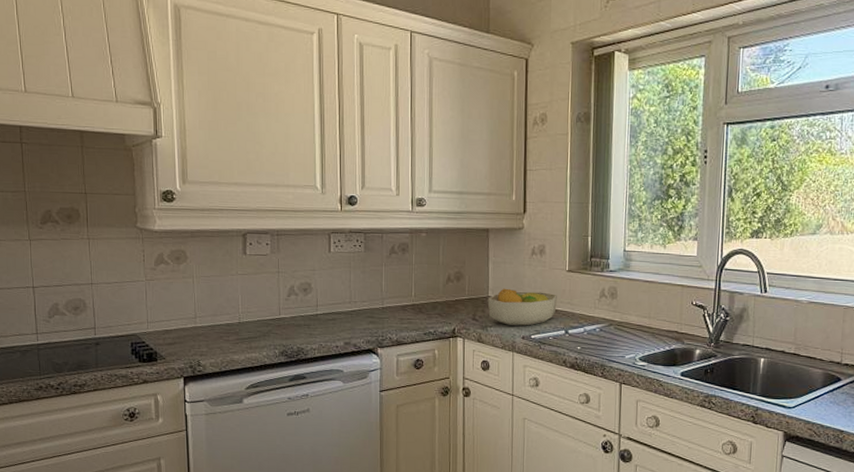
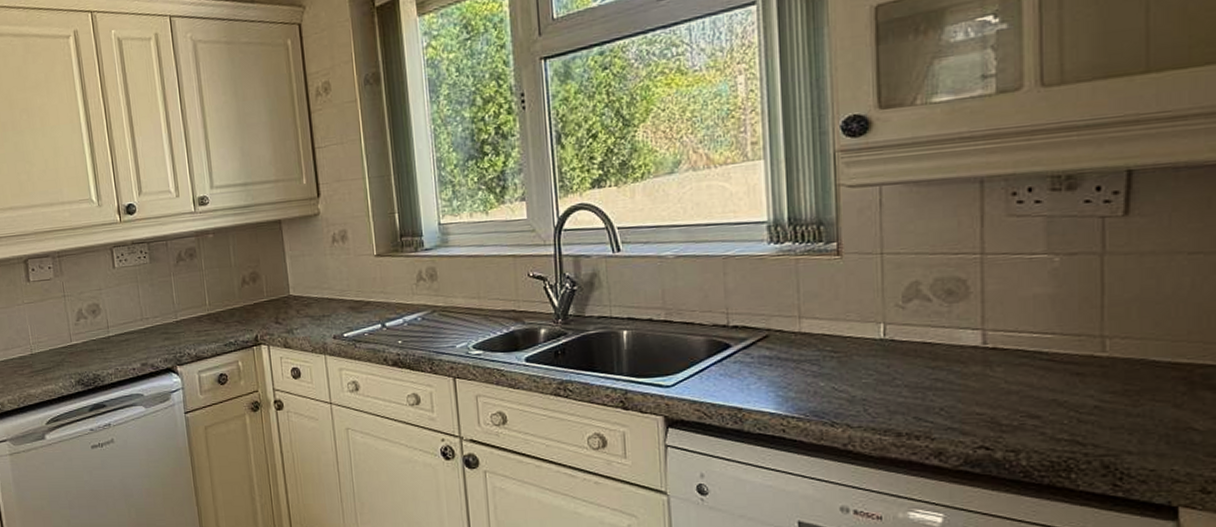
fruit bowl: present [487,288,557,326] -> none [289,283,368,325]

